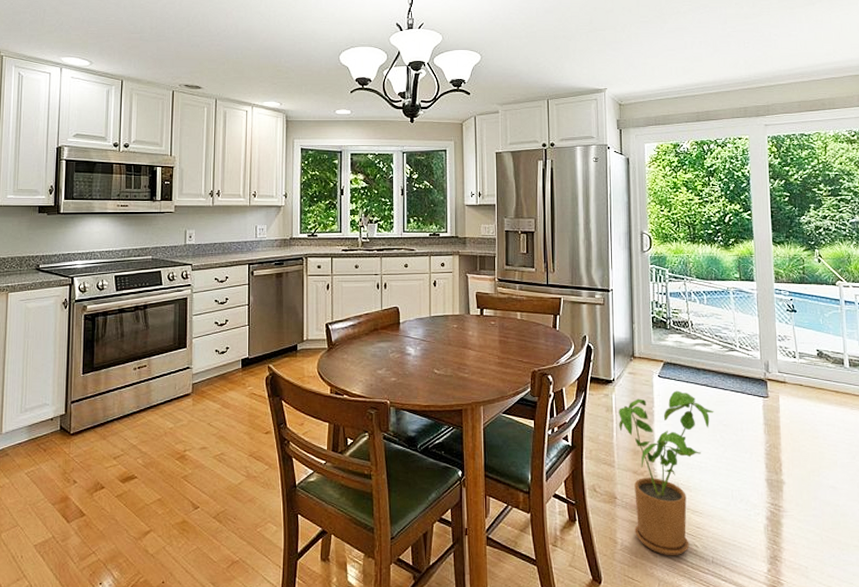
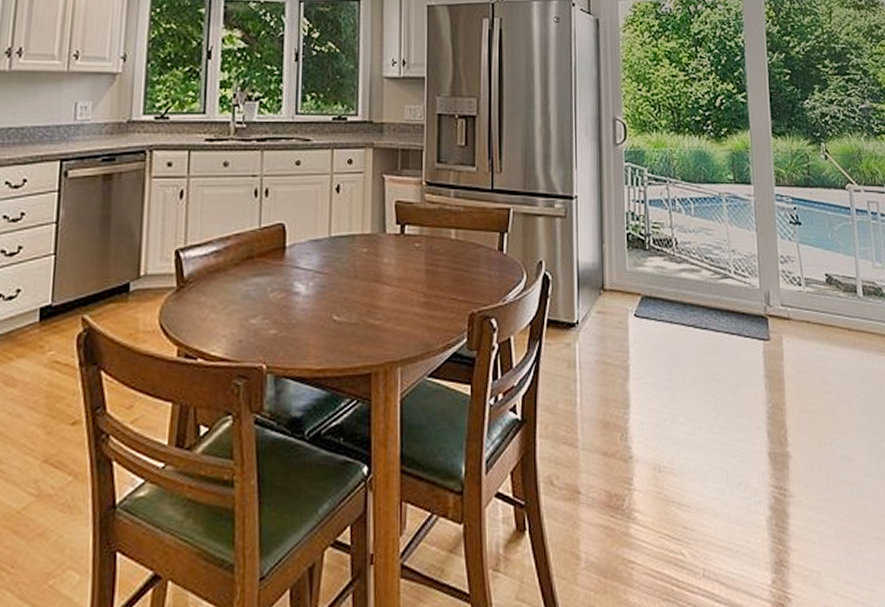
house plant: present [619,390,714,556] -> none [584,334,704,573]

